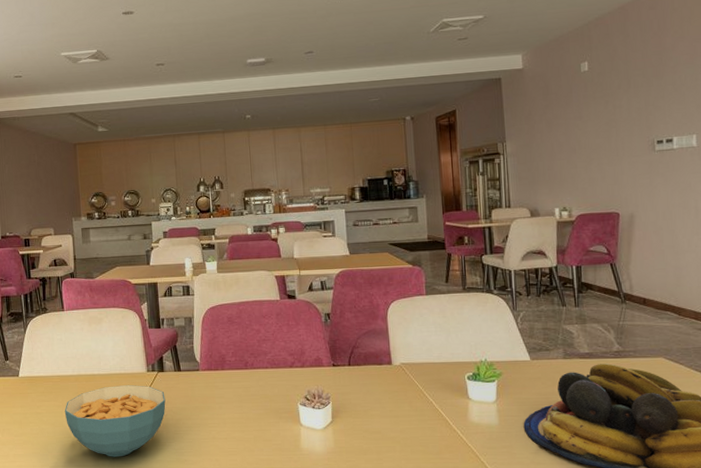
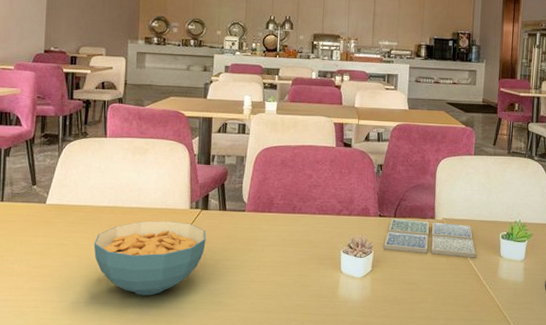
drink coaster: none [341,366,442,403] -> present [384,218,476,258]

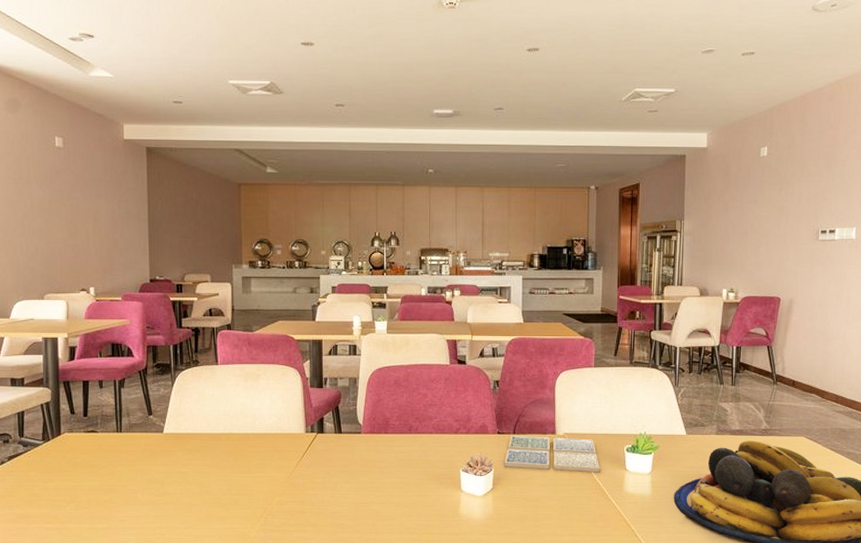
cereal bowl: present [93,220,206,296] -> none [213,445,324,520]

